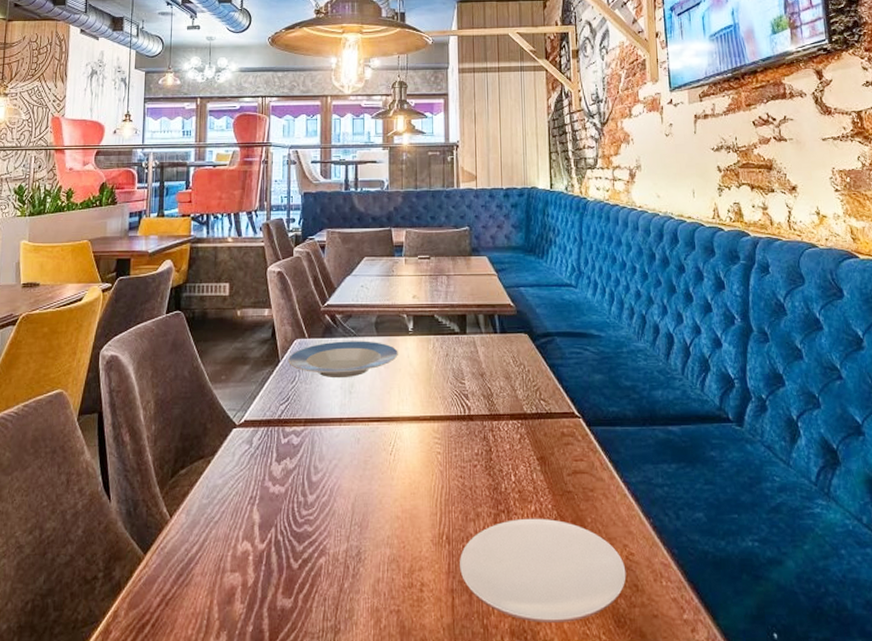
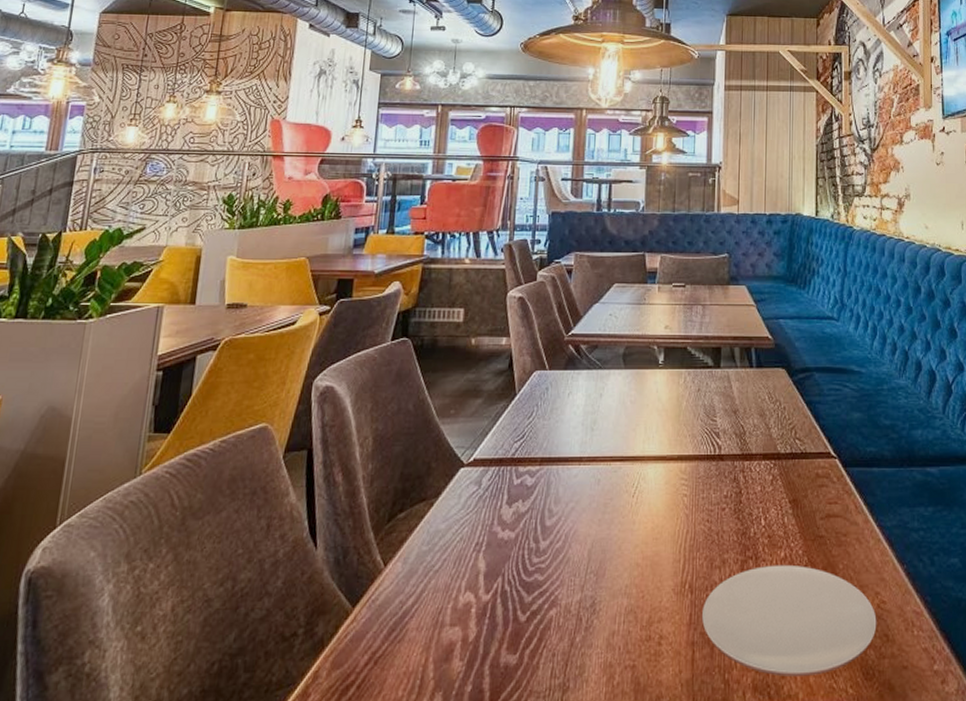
plate: present [287,341,398,379] -> none [524,373,646,414]

